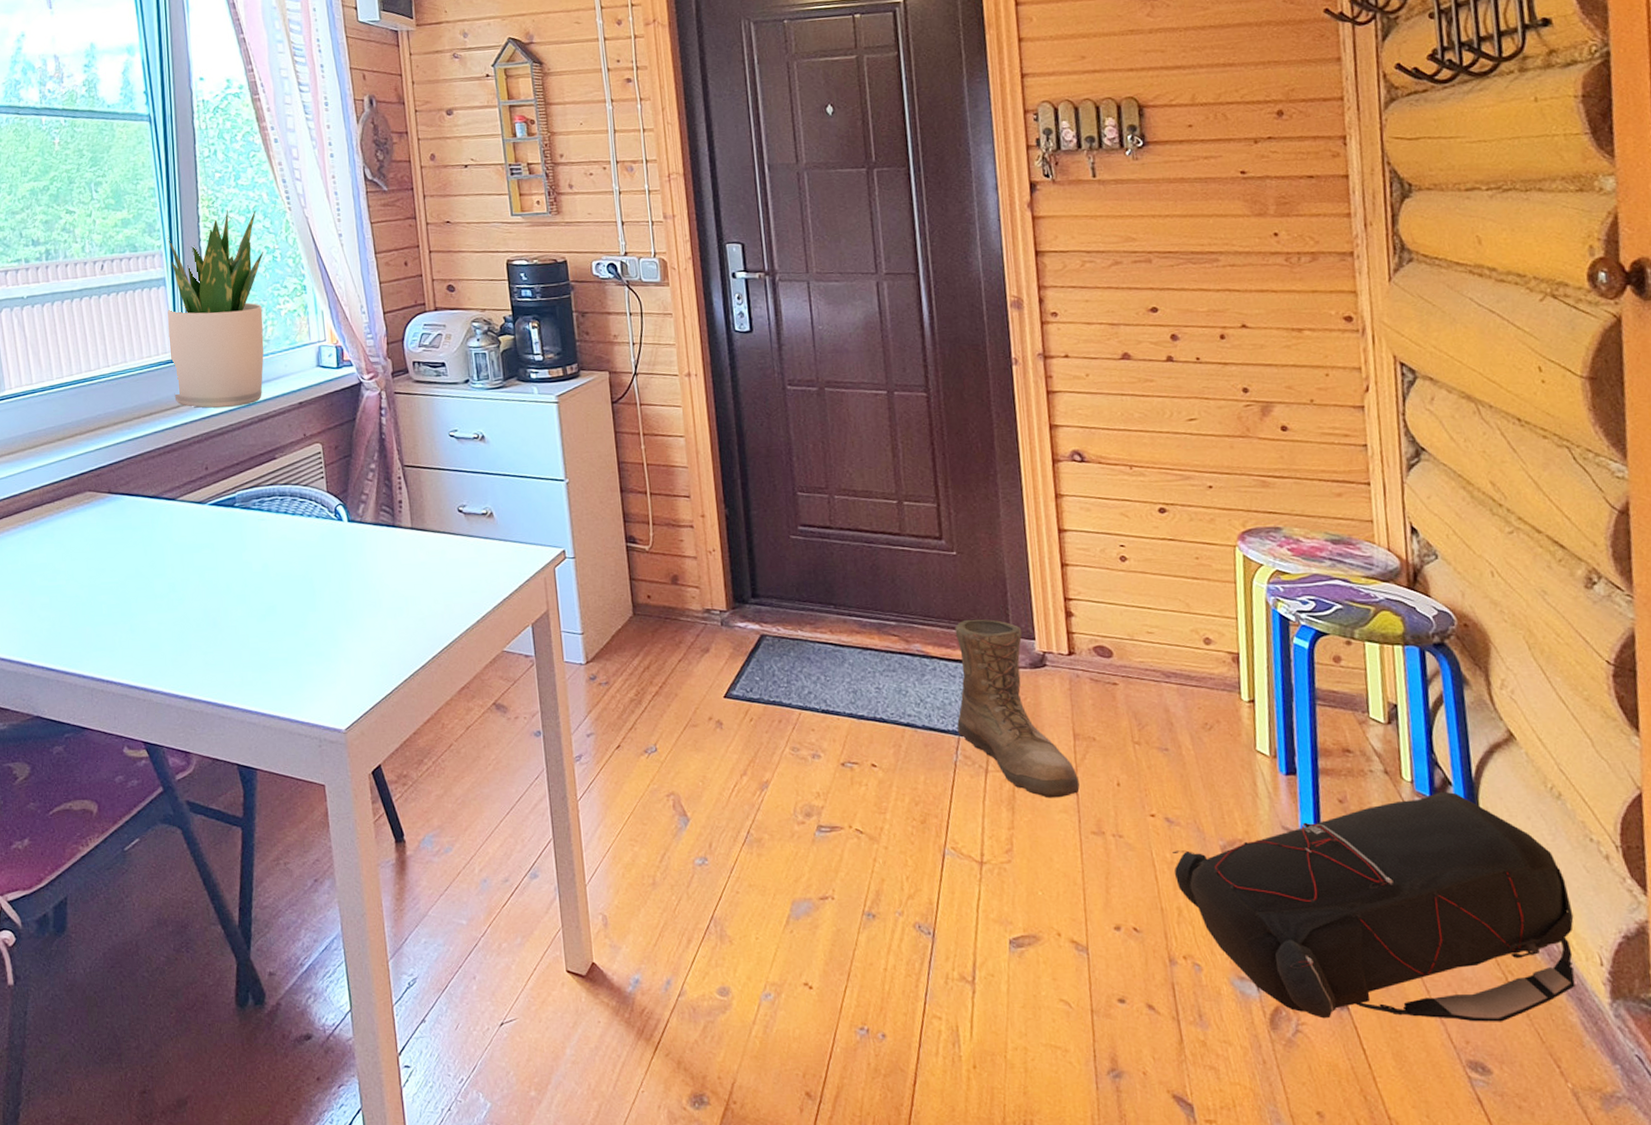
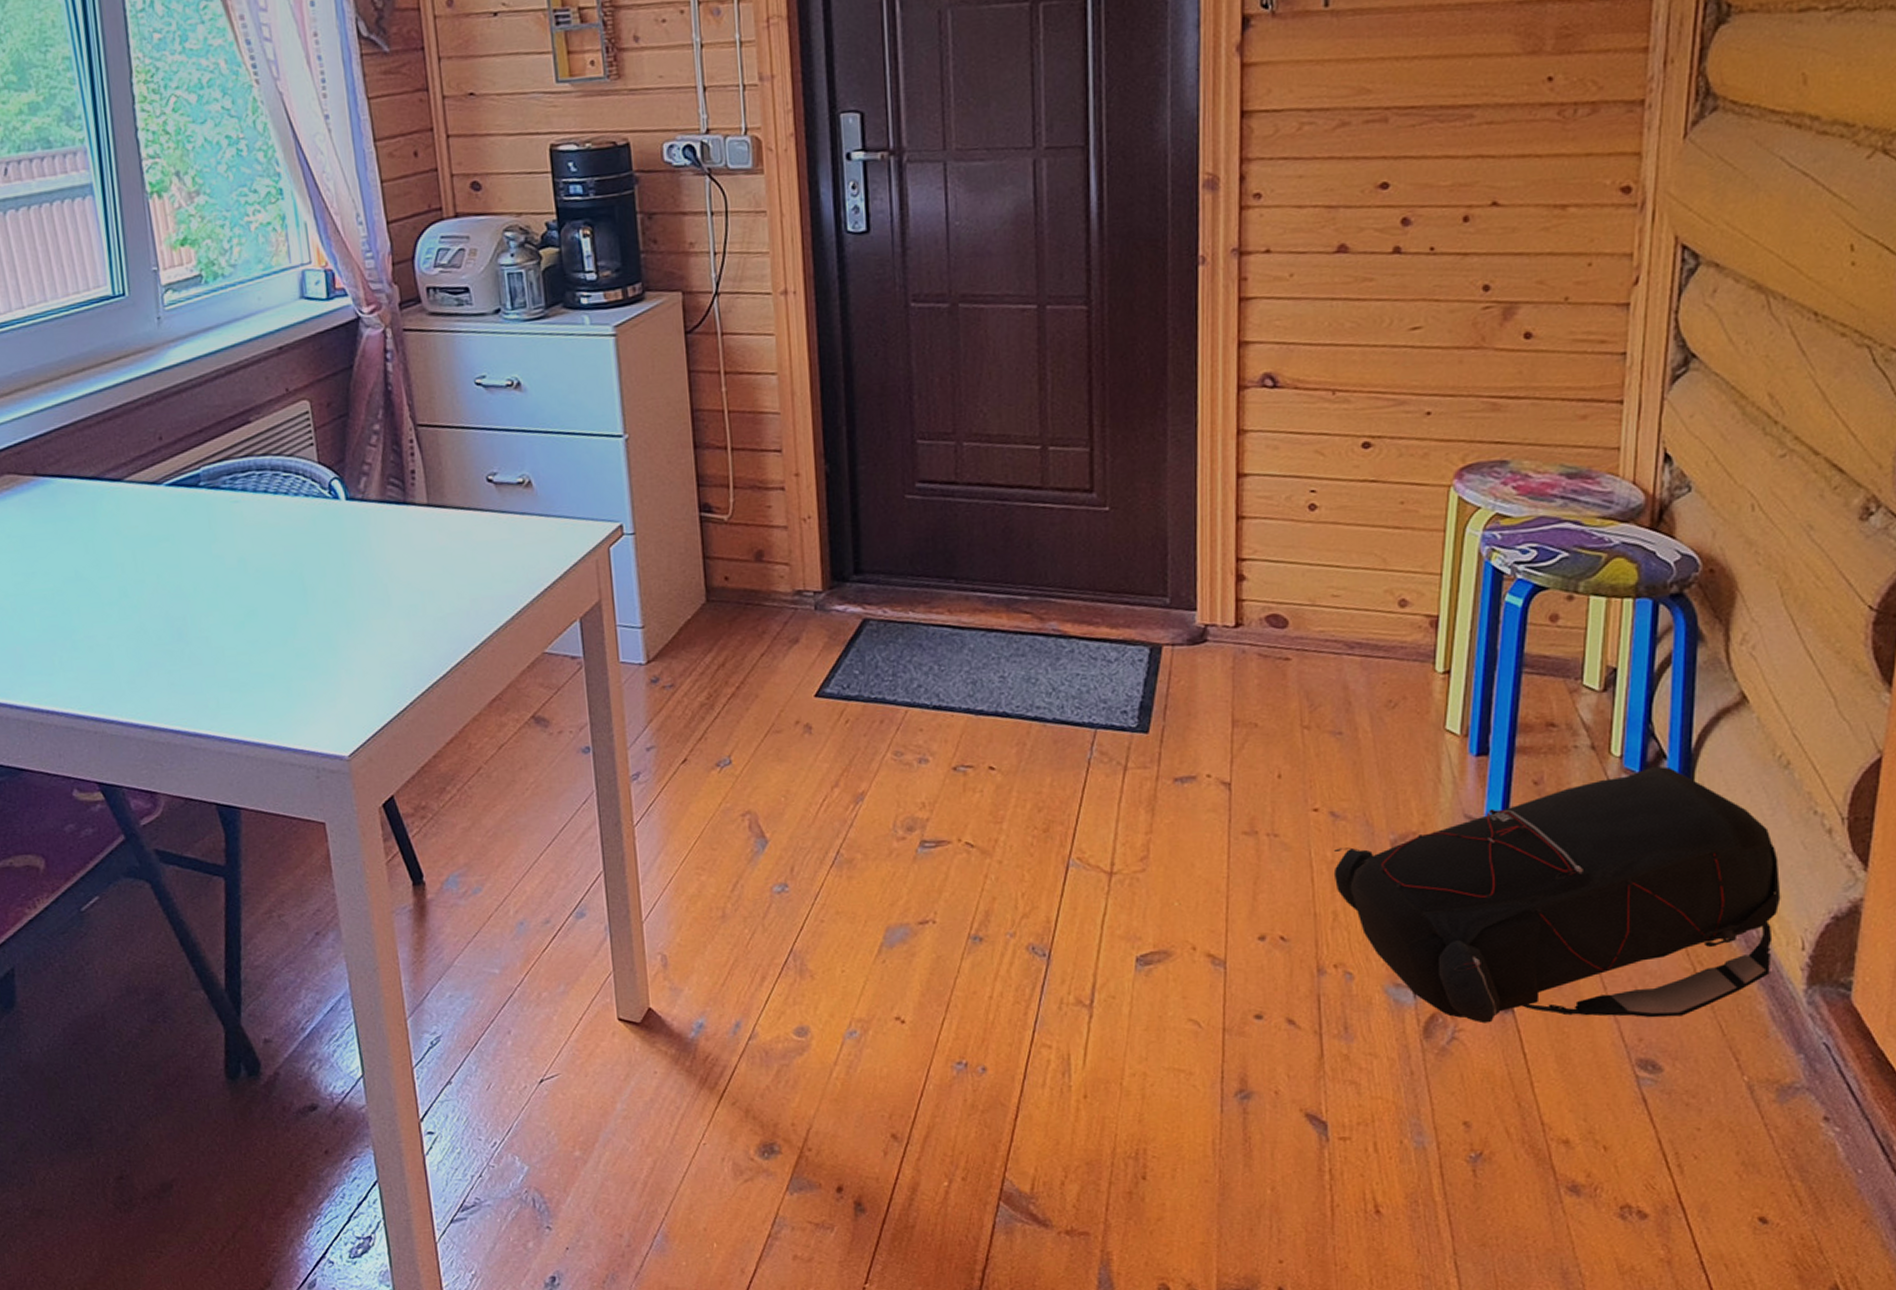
planter: present [167,210,264,408] -> none [92,85,230,359]
boot: present [954,619,1080,798] -> none [1095,588,1233,796]

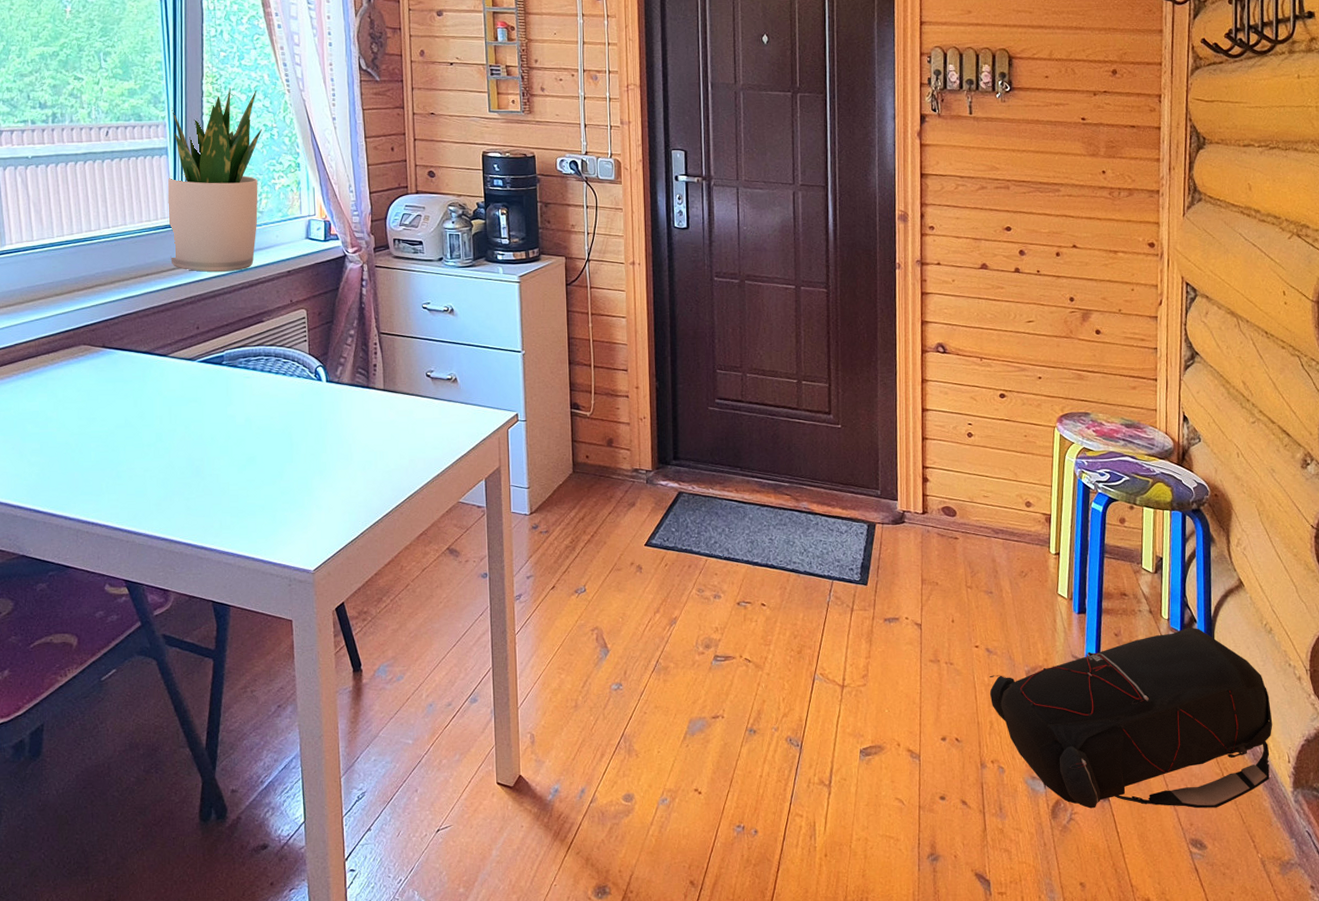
planter: none [92,85,230,359] -> present [167,88,263,272]

